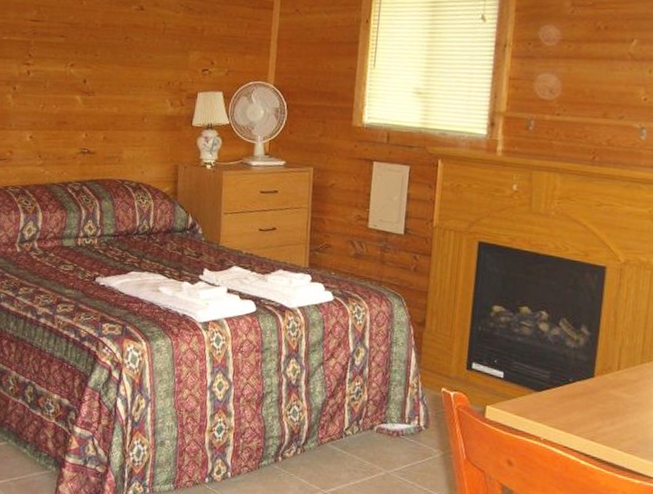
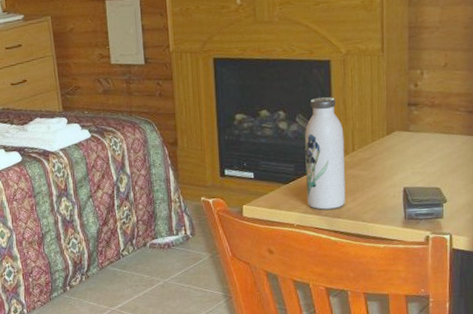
water bottle: none [559,304,611,430] -> present [304,96,346,210]

